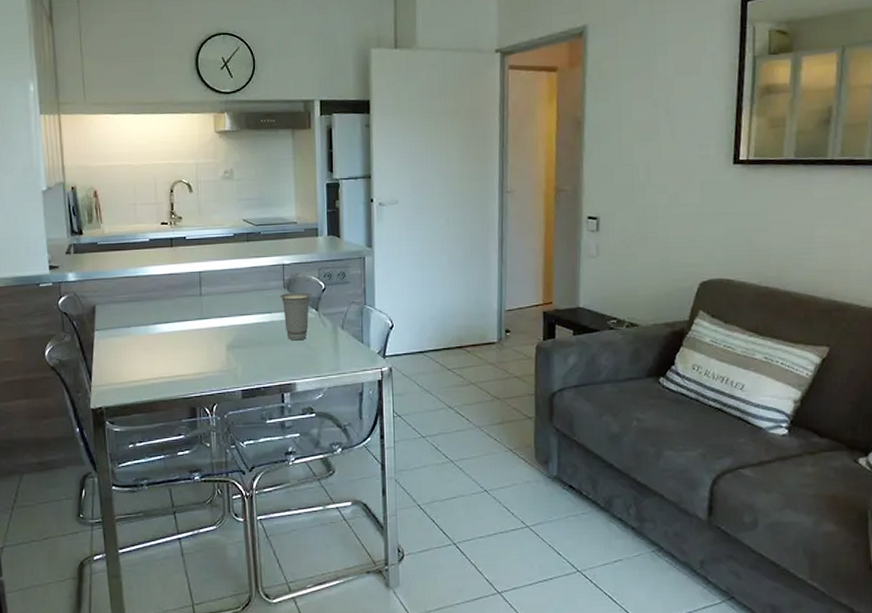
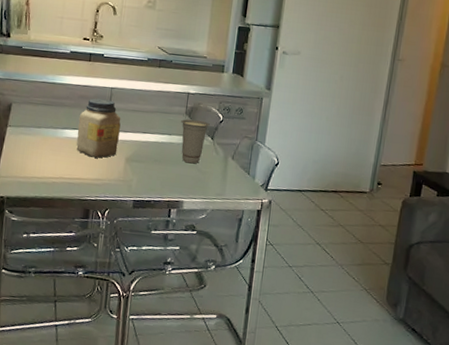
jar: none [169,285,216,351] -> present [76,98,121,159]

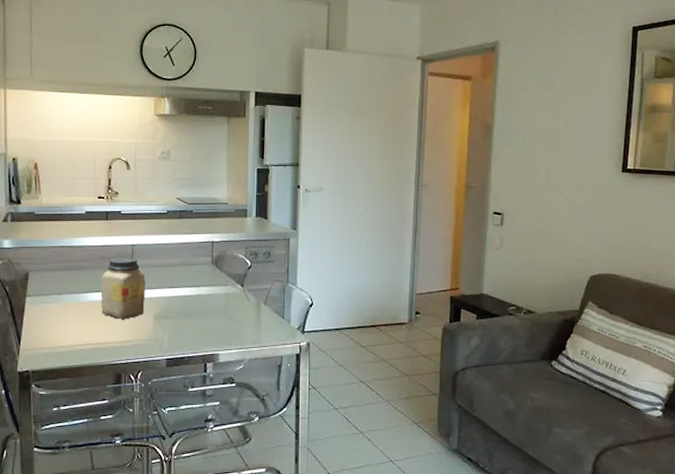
cup: present [181,119,210,164] -> none [208,268,238,314]

